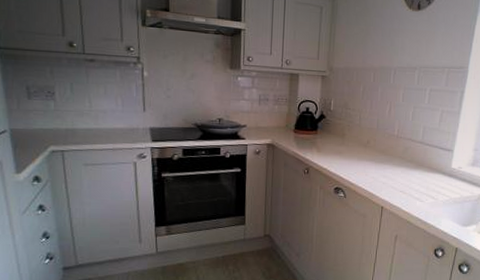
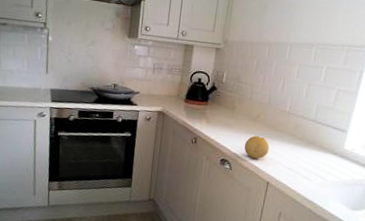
fruit: none [356,161,381,184] -> present [244,135,270,159]

